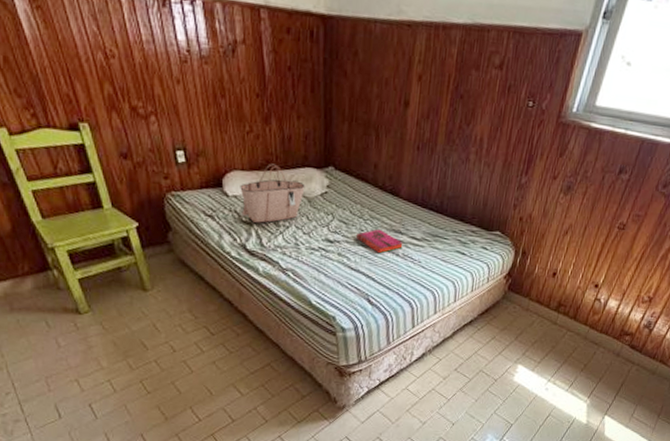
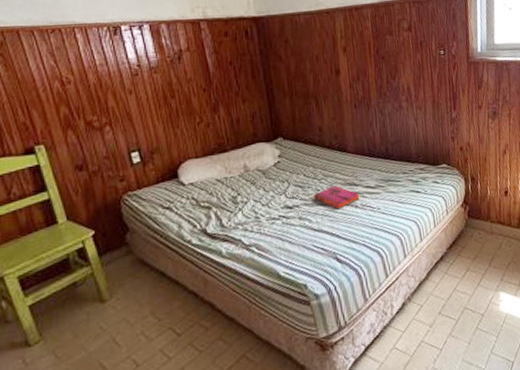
tote bag: present [240,163,305,223] -> none [195,146,258,205]

